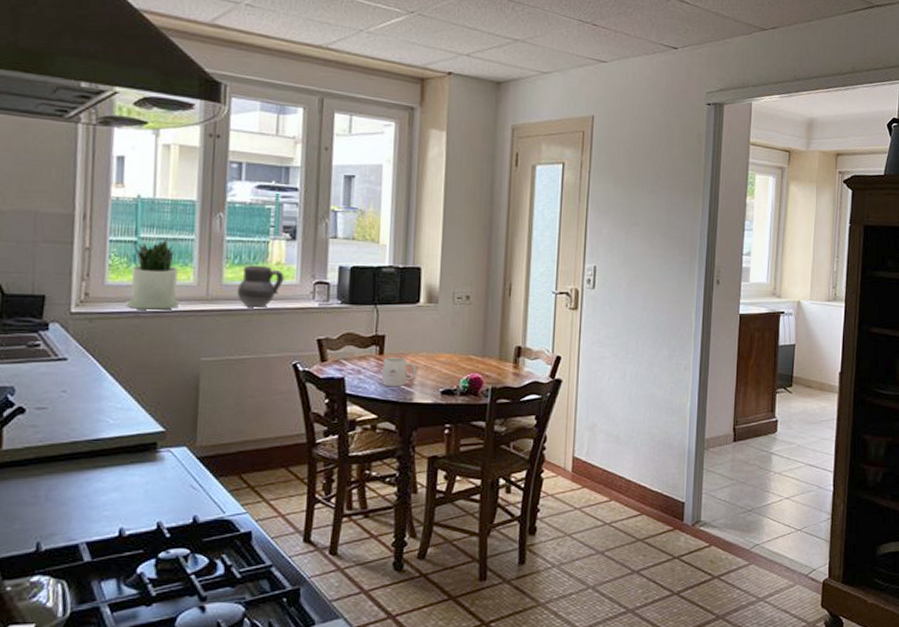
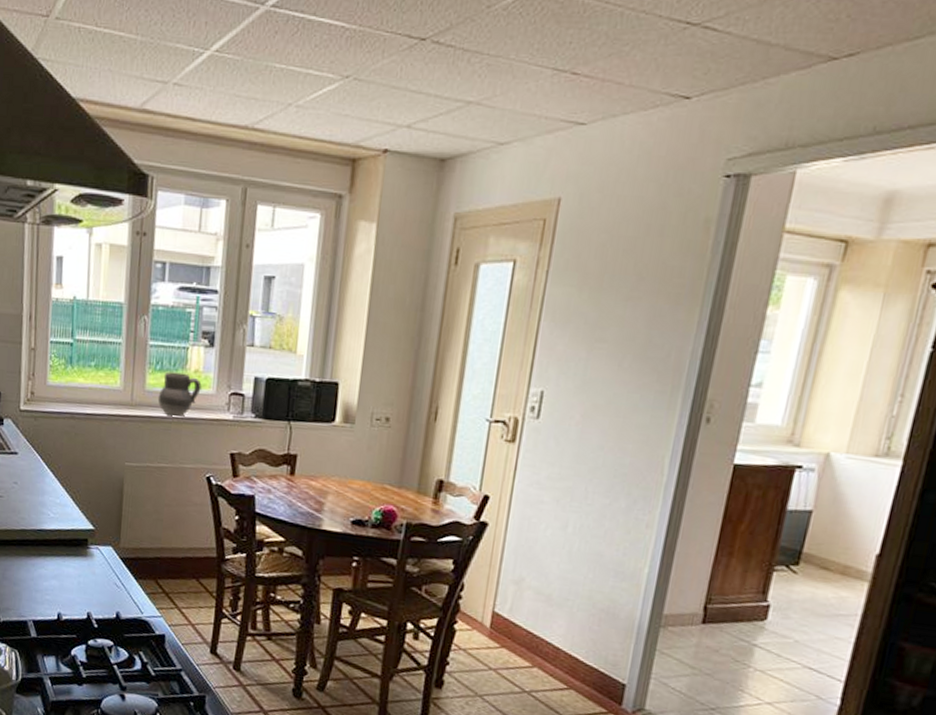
planter: present [126,239,180,311] -> none [64,342,108,413]
mug: present [382,357,417,387] -> none [291,478,328,511]

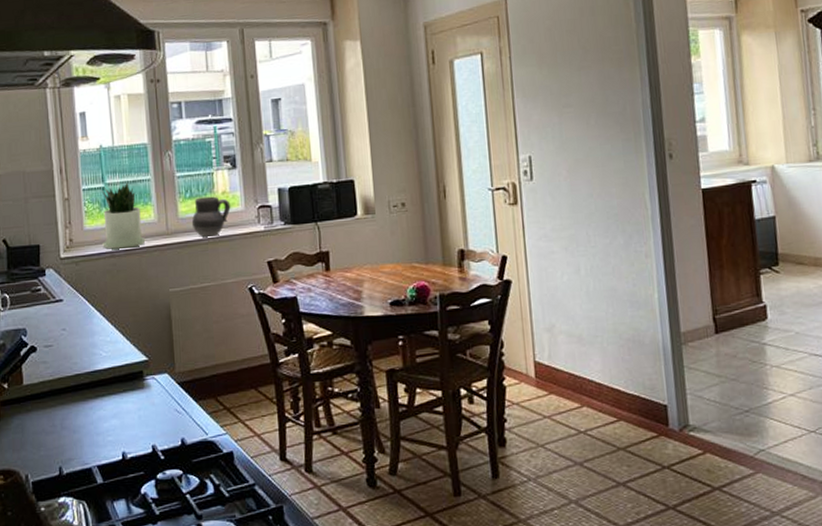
planter: none [64,342,108,413] -> present [101,182,146,250]

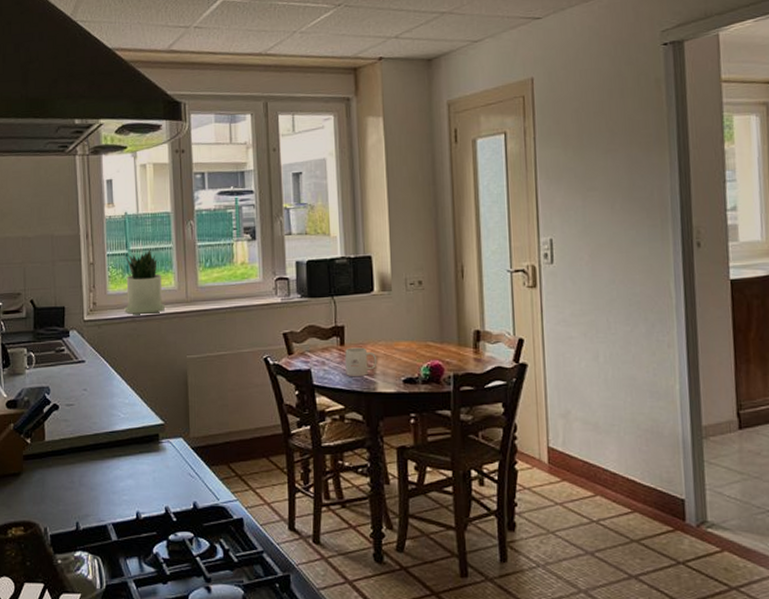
ceramic jug: present [191,196,231,237] -> none [210,266,249,306]
mug: none [331,272,364,303] -> present [345,347,378,377]

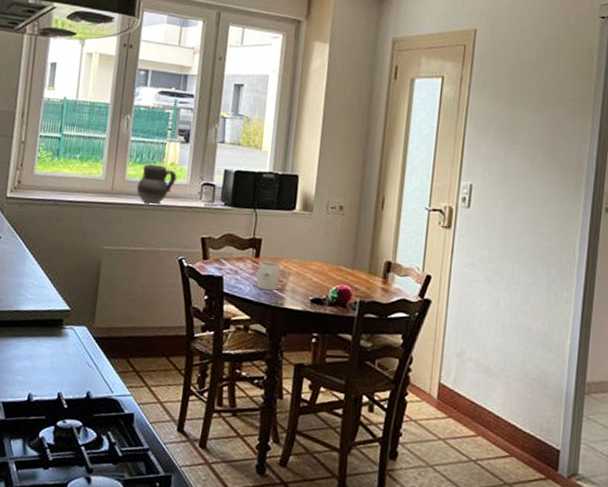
planter: present [124,249,166,315] -> none [48,137,91,200]
ceramic jug: none [210,266,249,306] -> present [136,164,177,204]

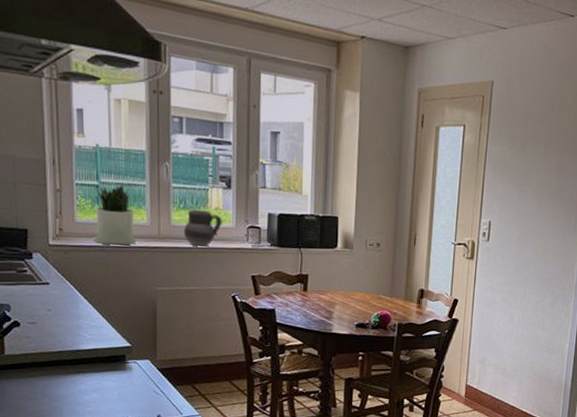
planter: none [48,137,91,200] -> present [93,184,137,246]
mug: present [256,261,289,291] -> none [306,294,335,319]

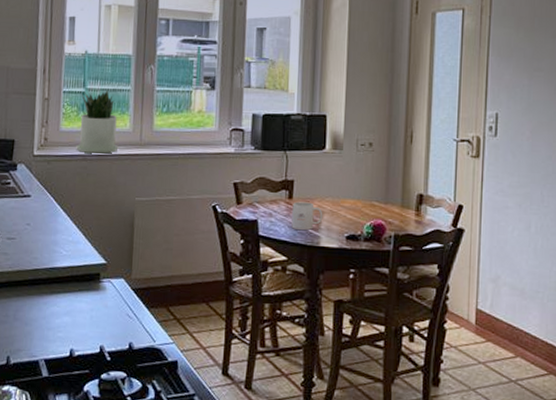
ceramic jug: present [183,209,222,247] -> none [165,113,205,152]
mug: none [306,294,335,319] -> present [291,202,323,231]

